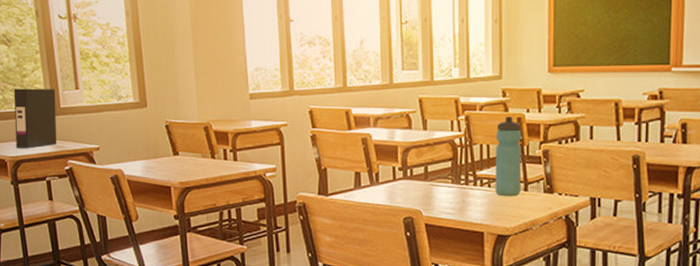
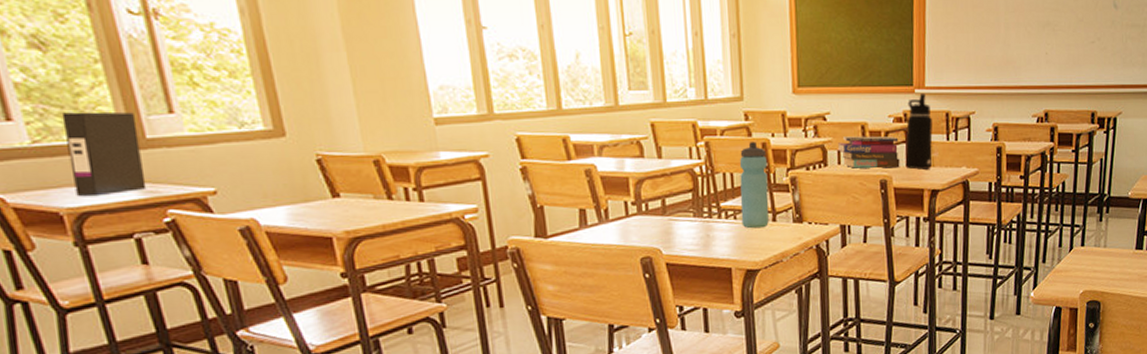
books: none [590,112,654,144] -> present [837,136,900,169]
water bottle: none [659,71,690,146] -> present [905,92,933,170]

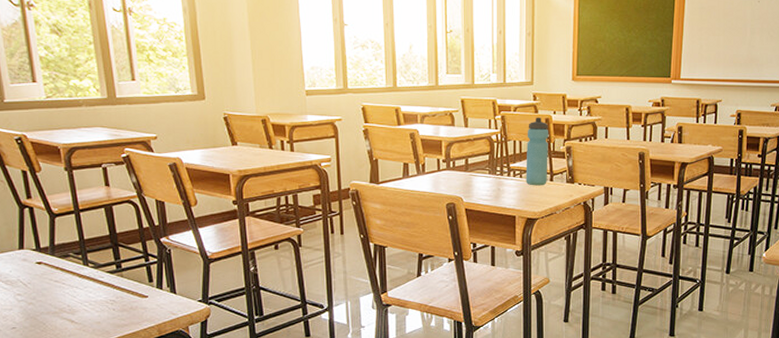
binder: present [61,111,147,197] -> none [66,78,113,137]
books: present [837,136,900,169] -> none [605,116,656,143]
water bottle: present [905,92,933,170] -> none [660,83,685,145]

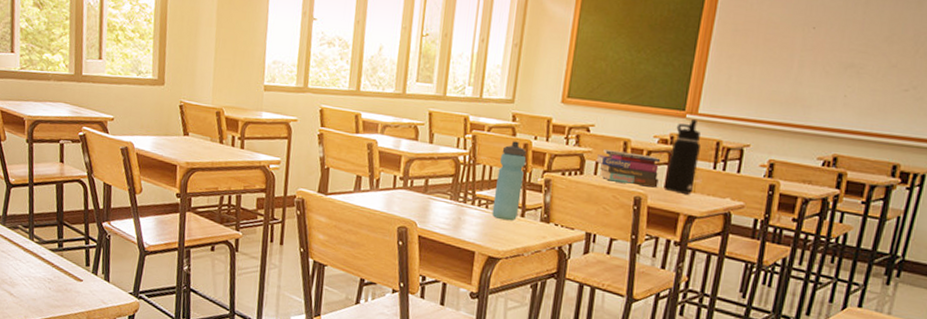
books: none [605,116,656,143] -> present [595,149,661,188]
water bottle: none [660,83,685,145] -> present [663,118,701,195]

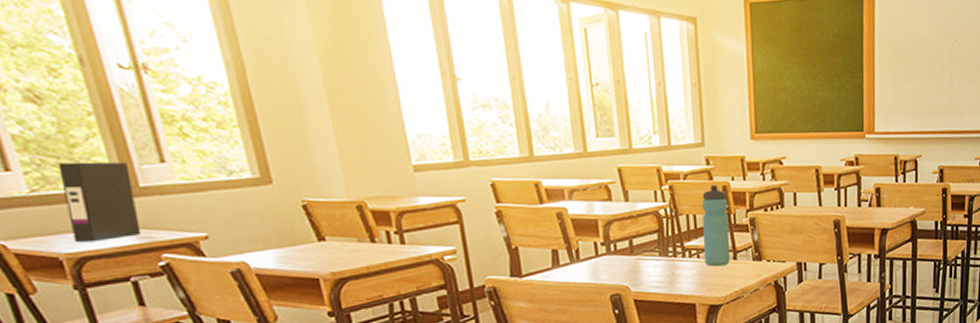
binder: none [35,51,80,111] -> present [57,161,142,243]
books: present [595,149,661,188] -> none [793,178,852,209]
water bottle: present [663,118,701,195] -> none [857,137,882,210]

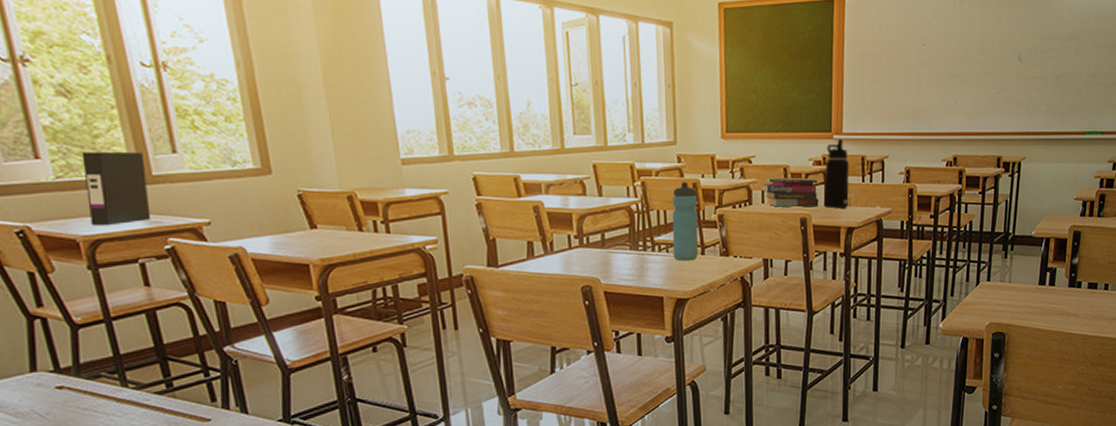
books: none [793,178,852,209] -> present [761,177,819,208]
water bottle: none [857,137,882,210] -> present [824,138,849,209]

